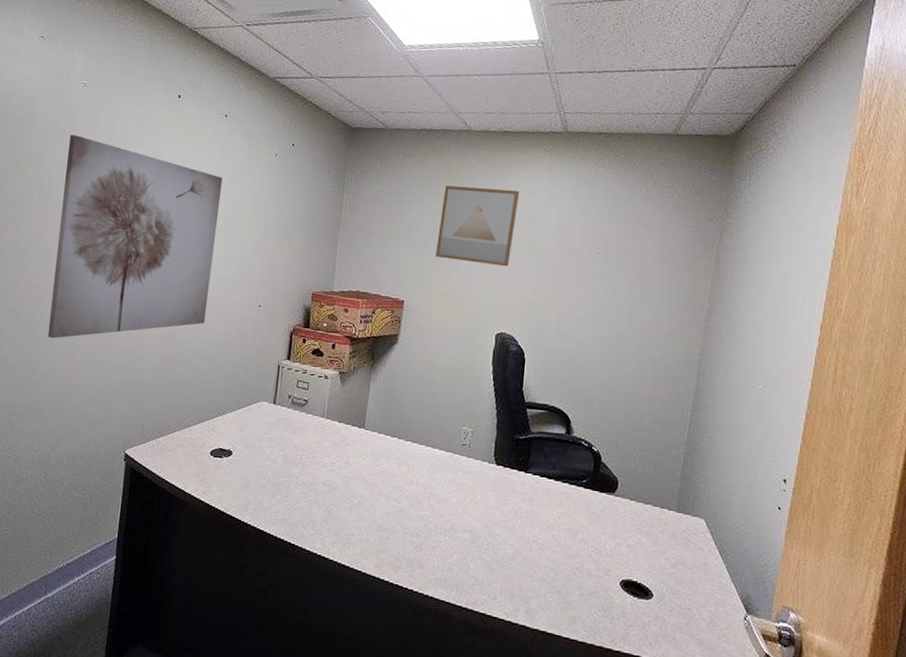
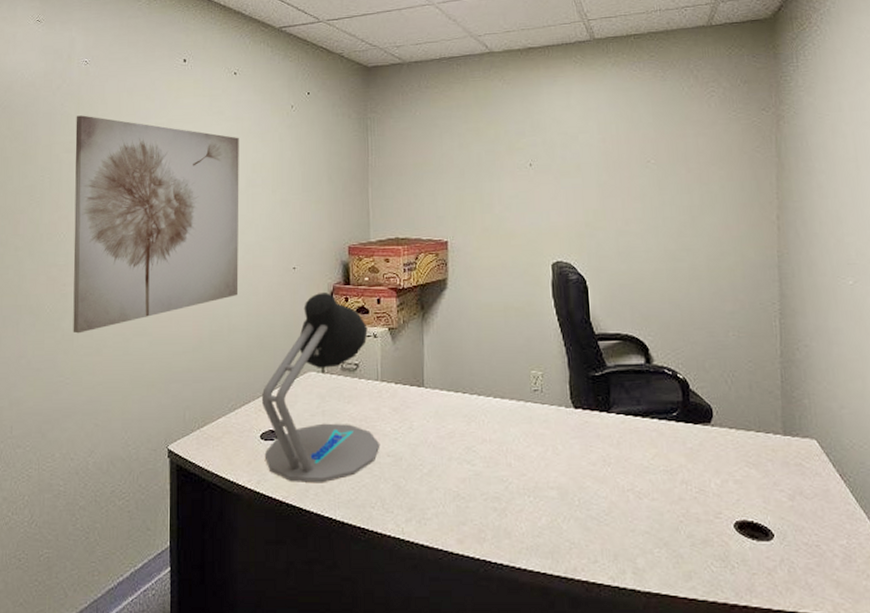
desk lamp: none [212,331,320,501] -> present [261,293,380,483]
wall art: present [436,185,520,267] -> none [473,107,555,191]

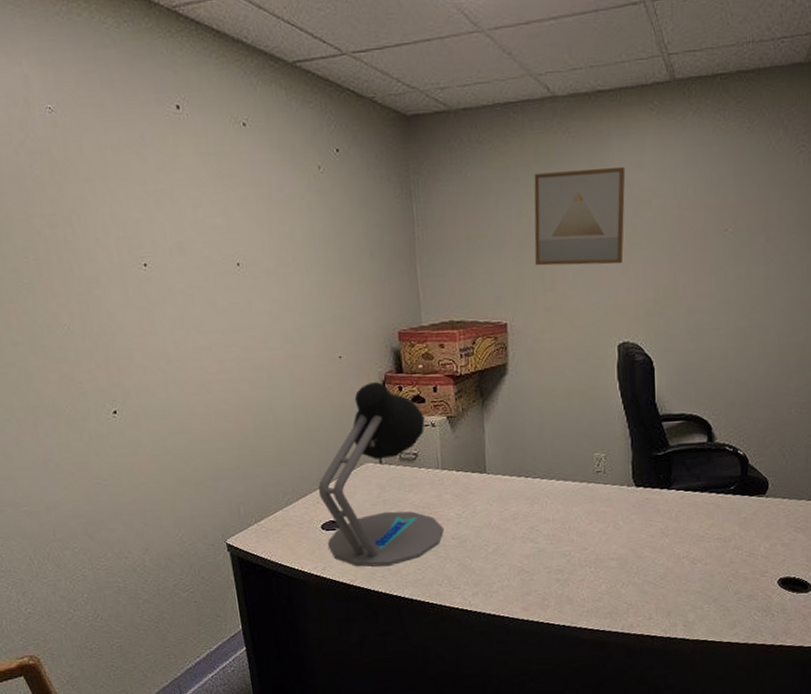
wall art: present [73,115,239,334] -> none [52,180,281,434]
wall art: none [473,107,555,191] -> present [533,166,626,266]

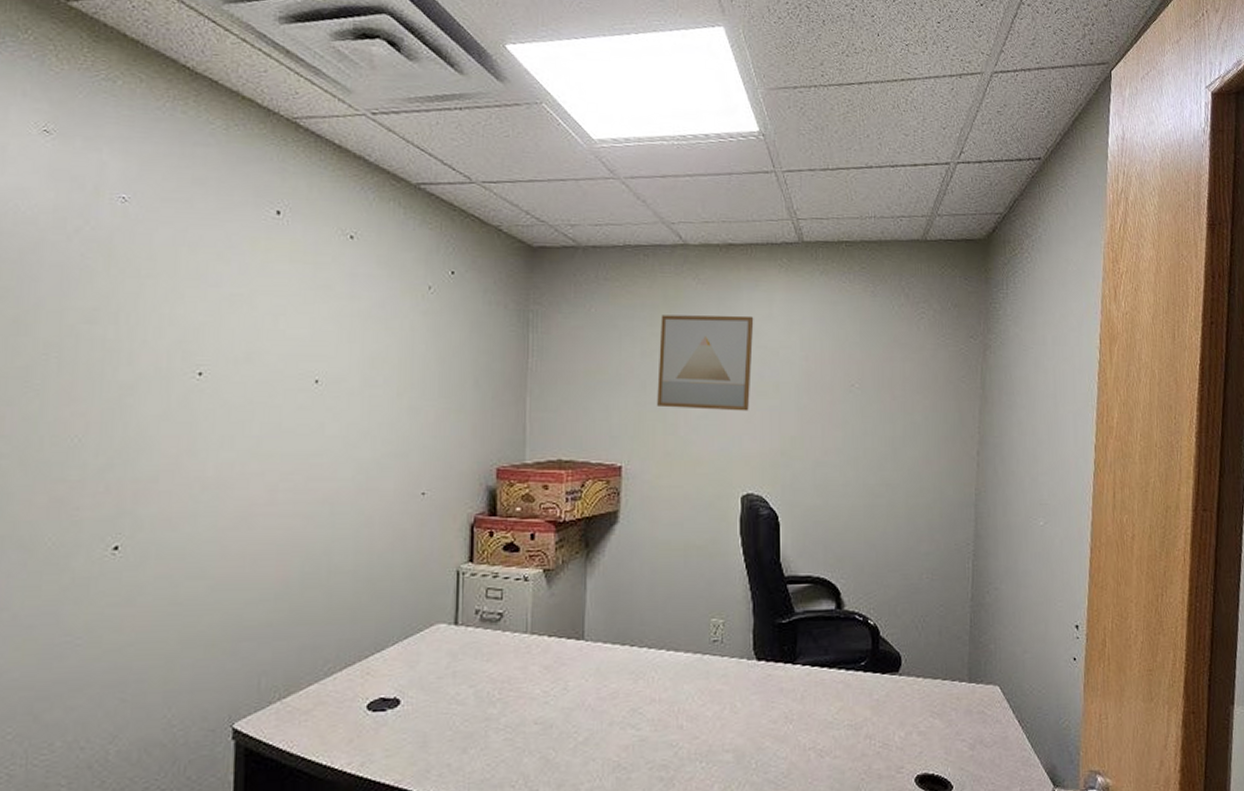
desk lamp: present [318,382,445,567] -> none [370,525,526,762]

